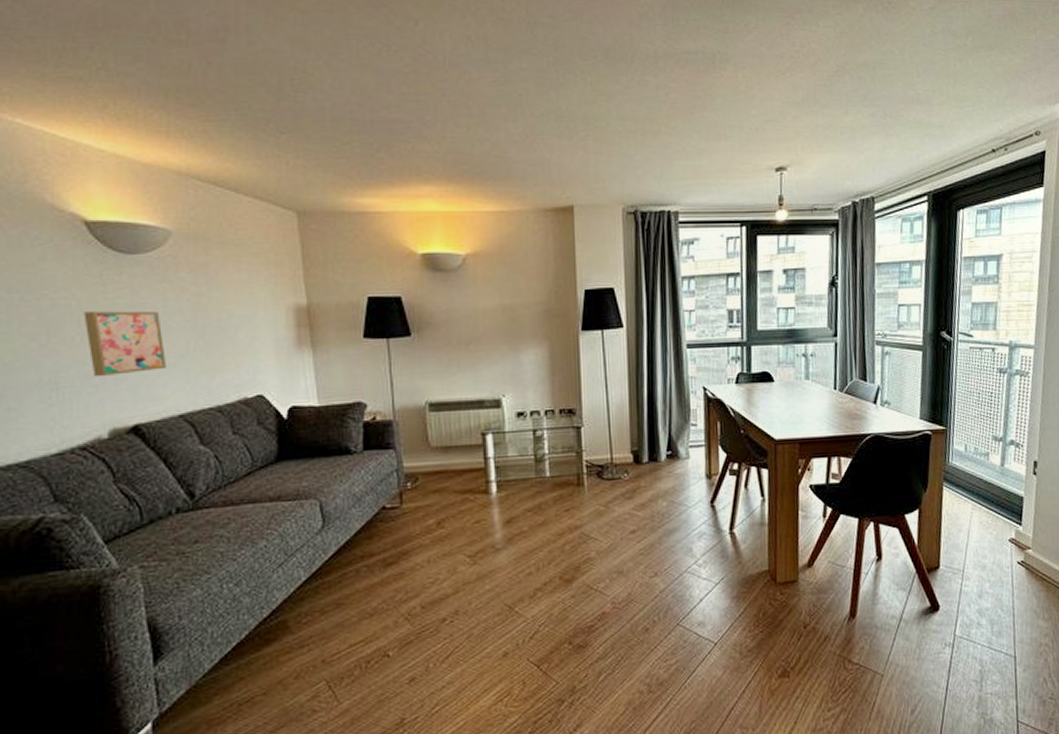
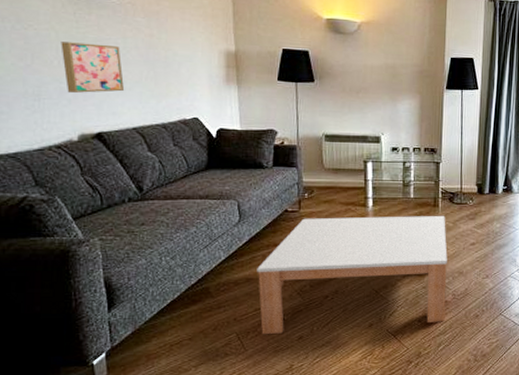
coffee table: none [349,496,604,680] -> present [257,215,448,335]

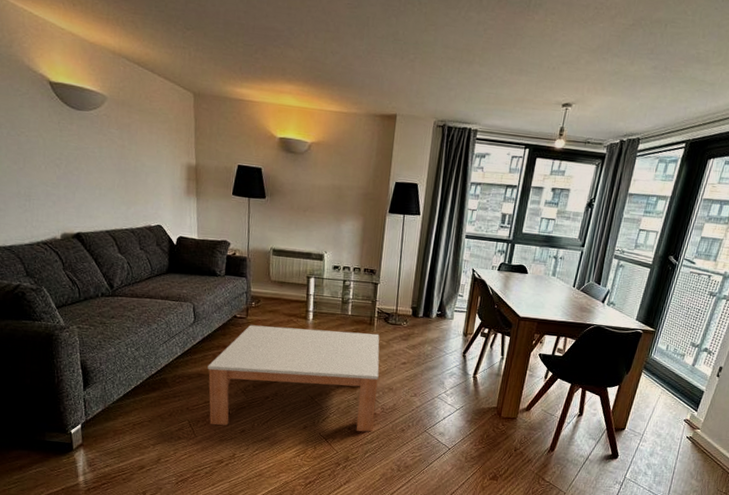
wall art: present [60,42,125,93] -> none [47,148,100,197]

